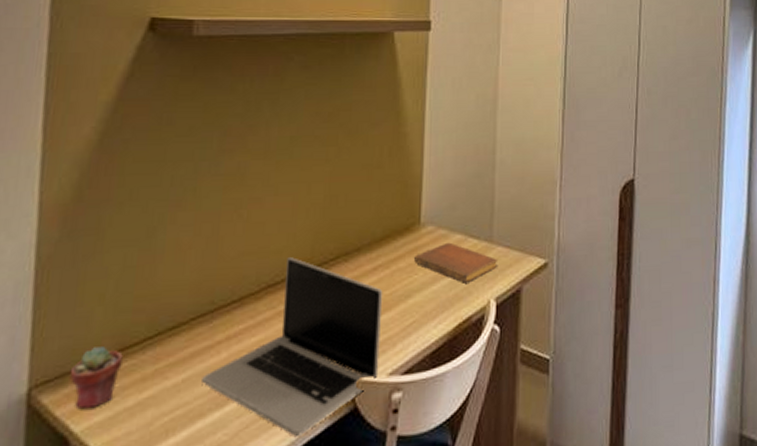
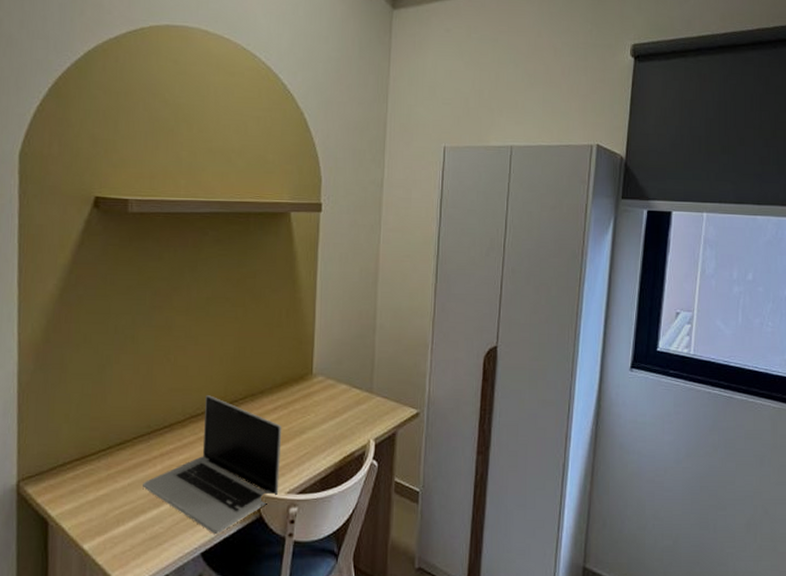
potted succulent: present [70,346,123,410] -> none [46,454,84,500]
notebook: present [414,242,498,283] -> none [307,391,377,425]

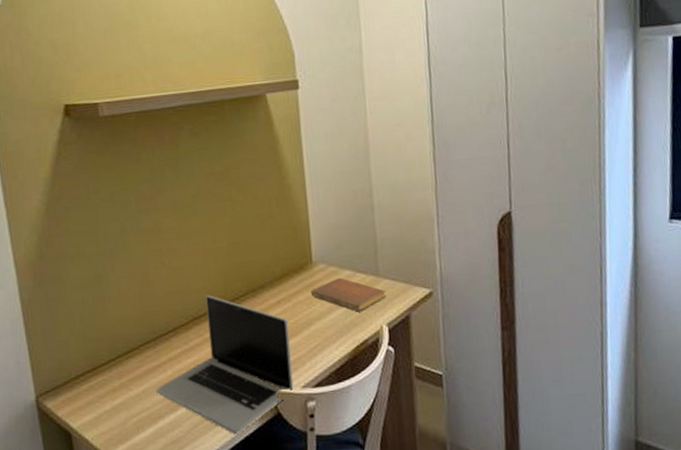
notebook: none [307,391,377,425] -> present [311,277,386,312]

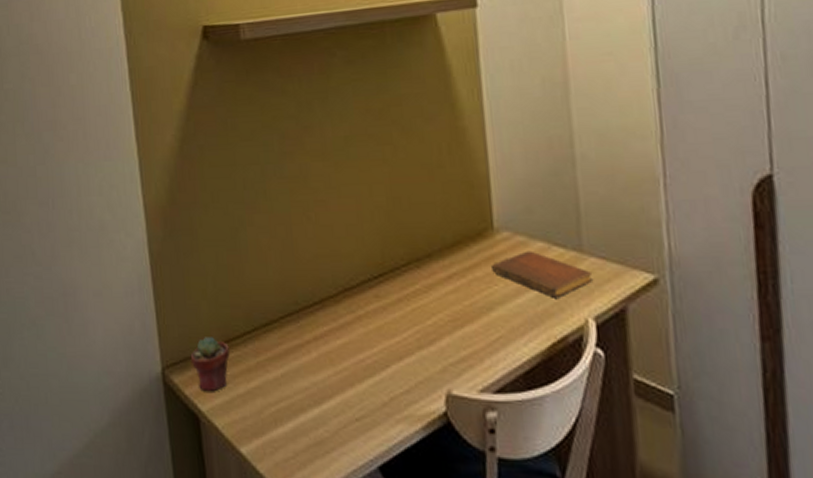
potted succulent: none [61,367,97,412] -> present [190,337,230,392]
laptop: present [156,295,294,434] -> none [298,262,469,443]

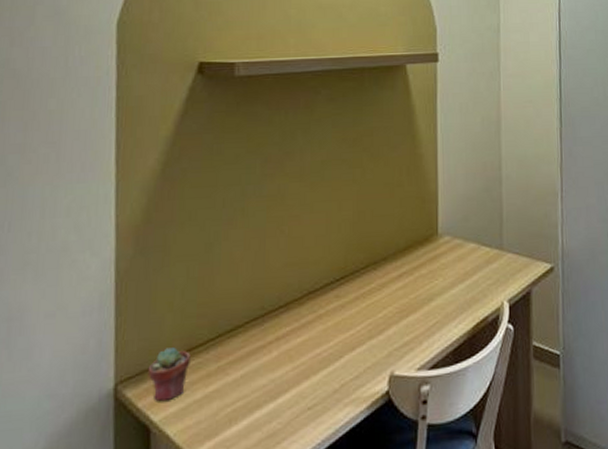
notebook: present [492,250,593,298] -> none [434,250,509,287]

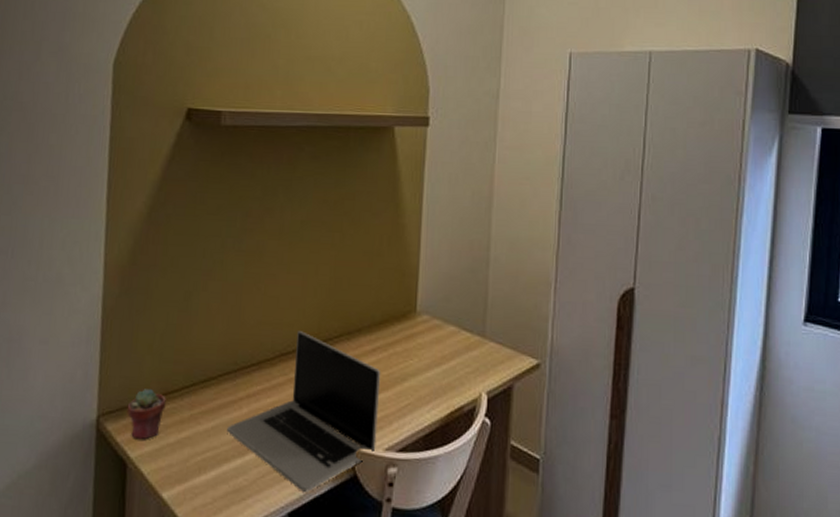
laptop: none [257,267,409,425] -> present [227,331,381,492]

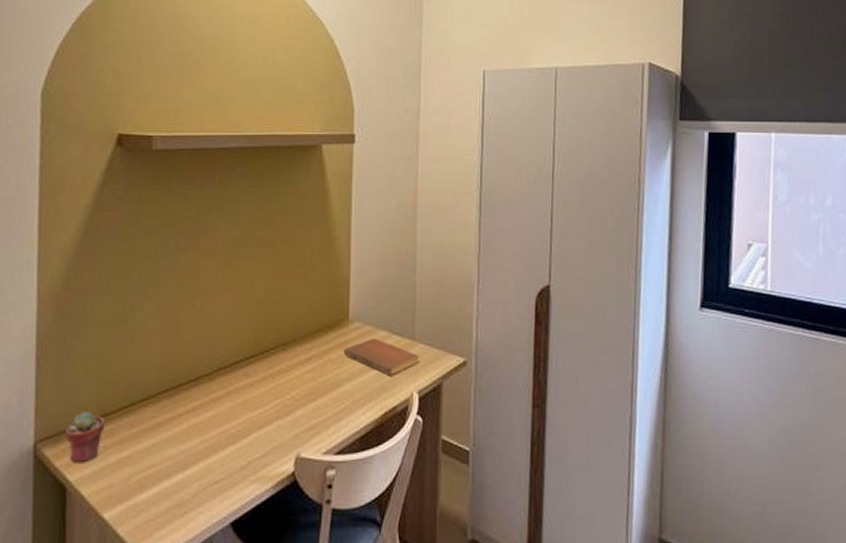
laptop: present [227,331,381,492] -> none [167,345,317,501]
notebook: none [410,332,491,374] -> present [344,338,420,376]

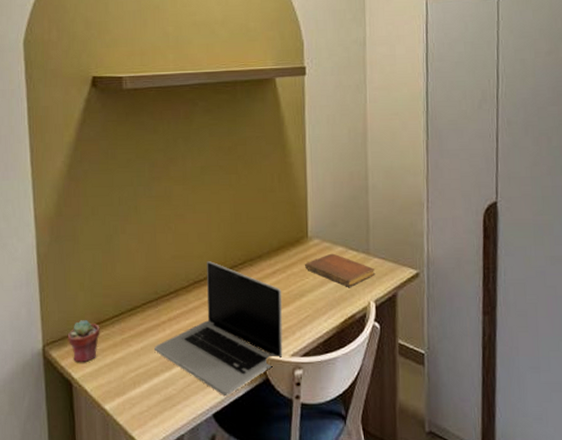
laptop: none [167,345,317,501] -> present [154,261,283,396]

